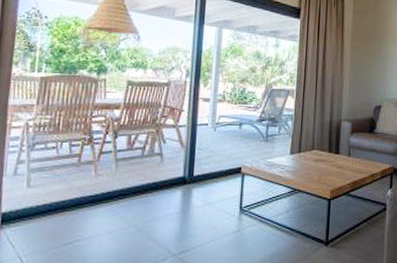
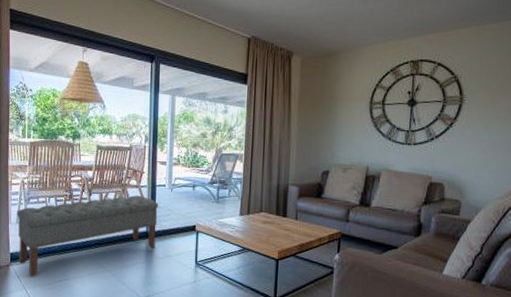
bench: none [13,136,200,242] -> present [17,195,159,278]

